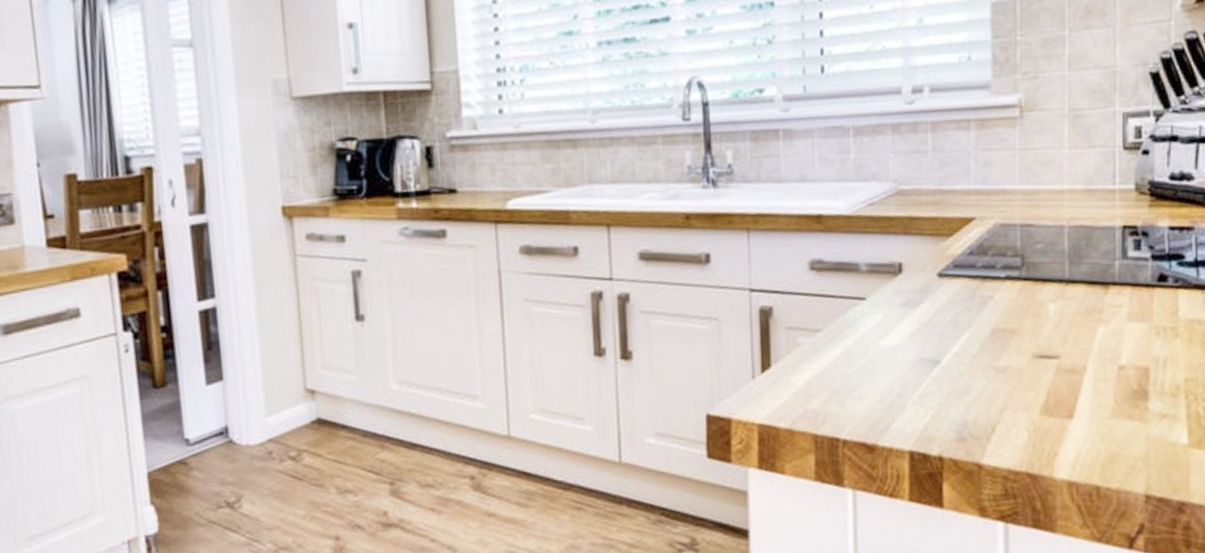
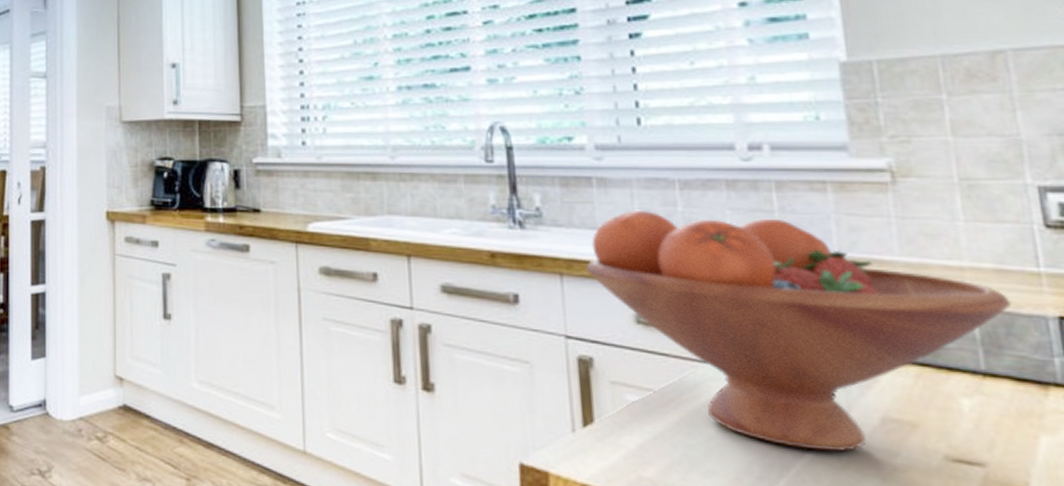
fruit bowl: none [770,158,1092,365] -> present [586,209,1011,452]

